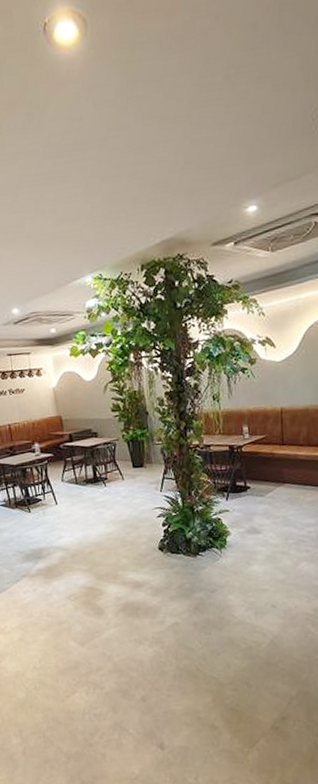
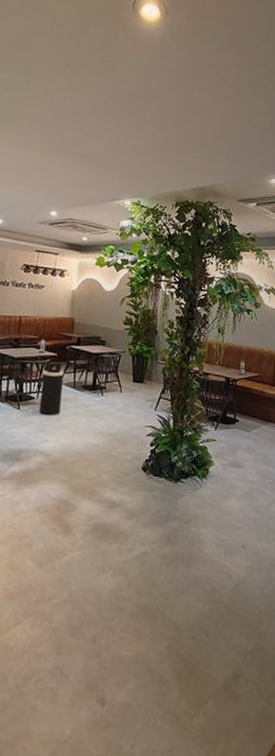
trash can: none [44,462,69,515] -> present [38,362,65,416]

